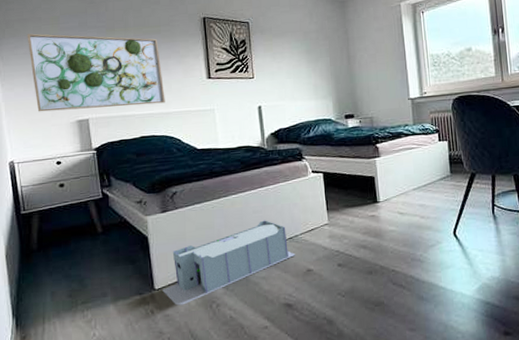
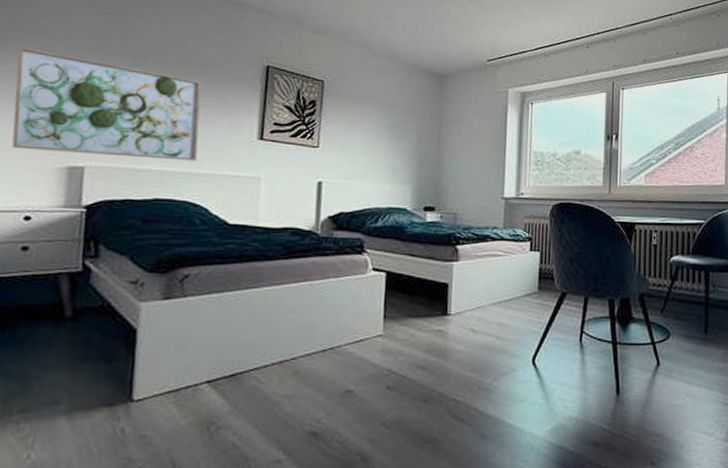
storage bin: present [162,220,296,306] -> none [143,322,335,424]

